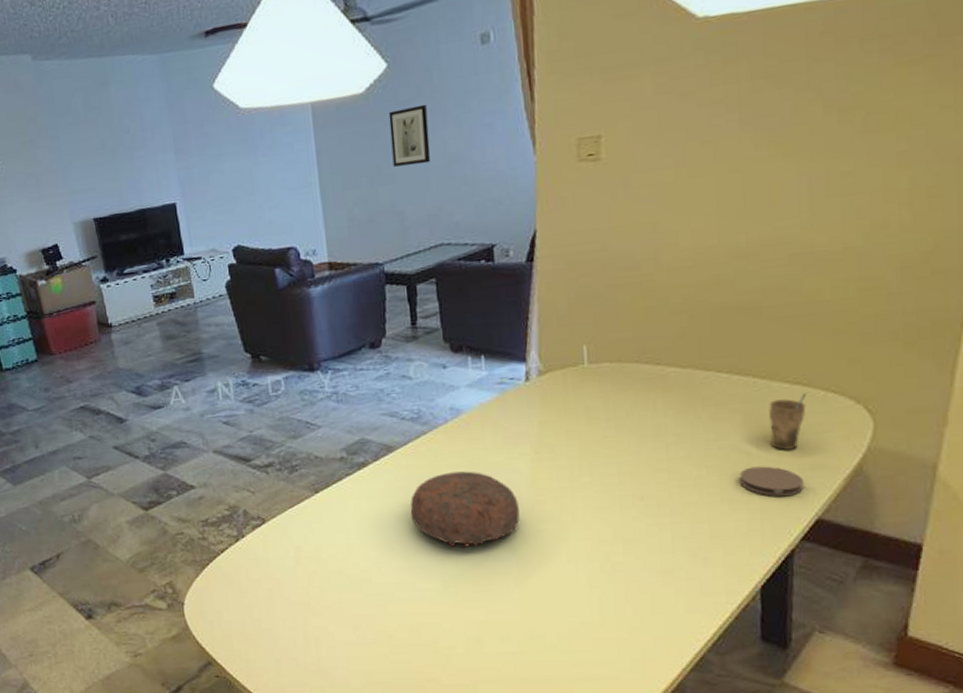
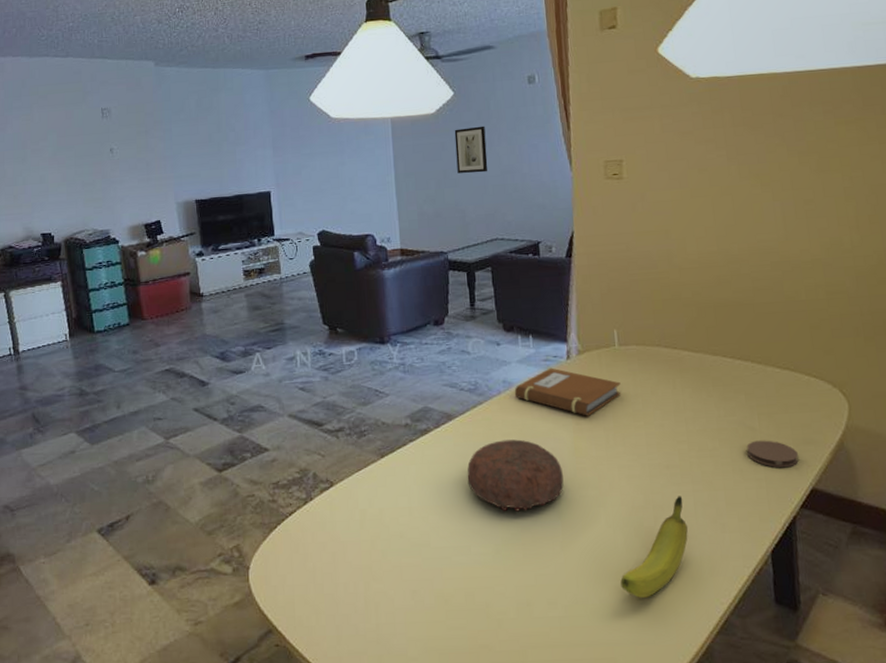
notebook: none [463,391,590,444] -> present [514,367,622,416]
fruit: none [582,529,664,634] -> present [620,496,689,598]
cup: present [769,393,807,450] -> none [766,377,795,426]

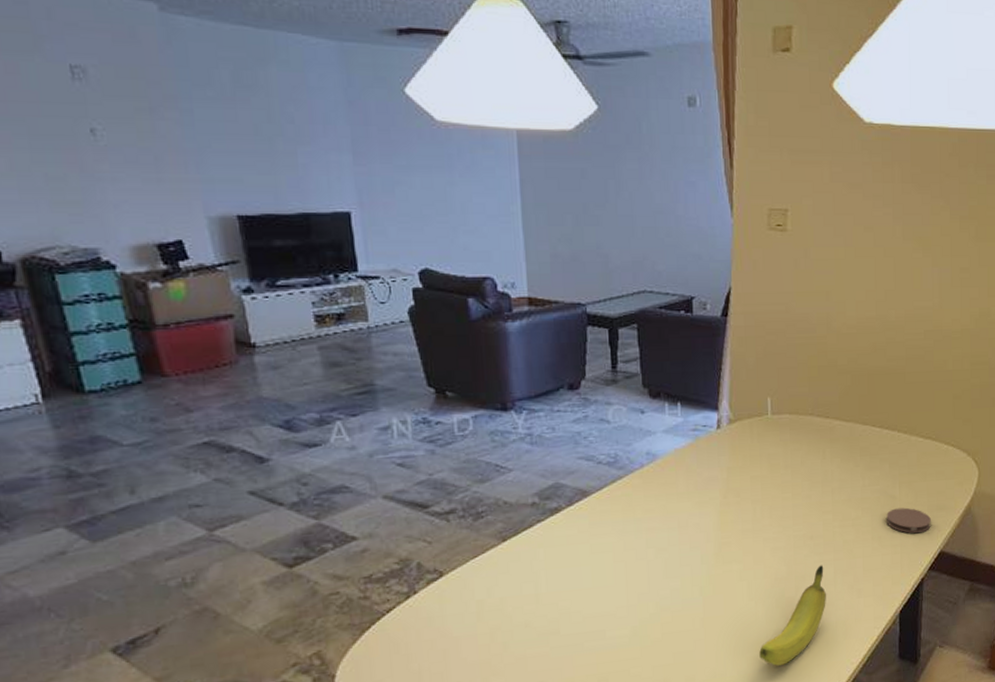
wall art: present [454,125,488,174] -> none [597,152,637,210]
decorative bowl: present [467,439,564,512] -> none [603,515,708,593]
notebook: present [514,367,622,416] -> none [658,438,771,489]

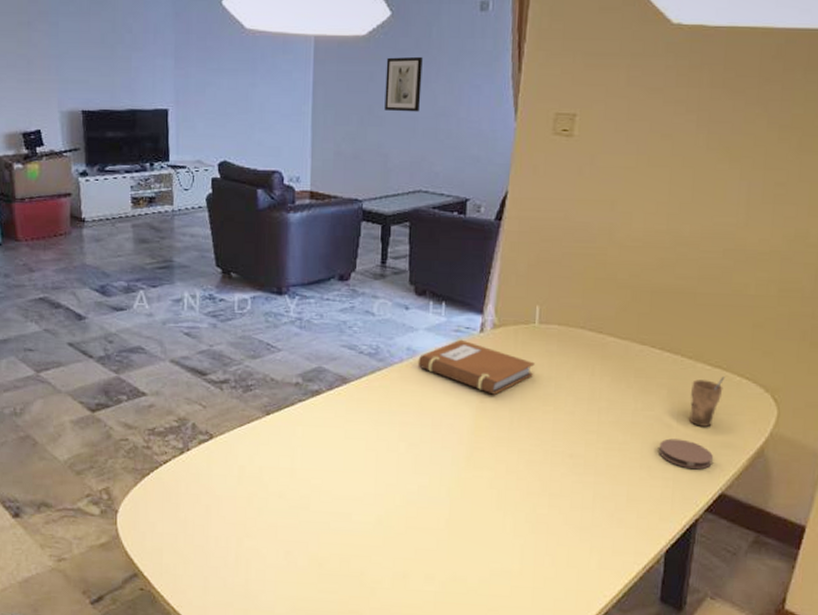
wall art: none [597,152,637,210] -> present [384,56,423,112]
notebook: none [658,438,771,489] -> present [417,339,535,395]
fruit: present [759,565,827,666] -> none [503,486,583,583]
cup: none [909,446,935,494] -> present [689,377,725,427]

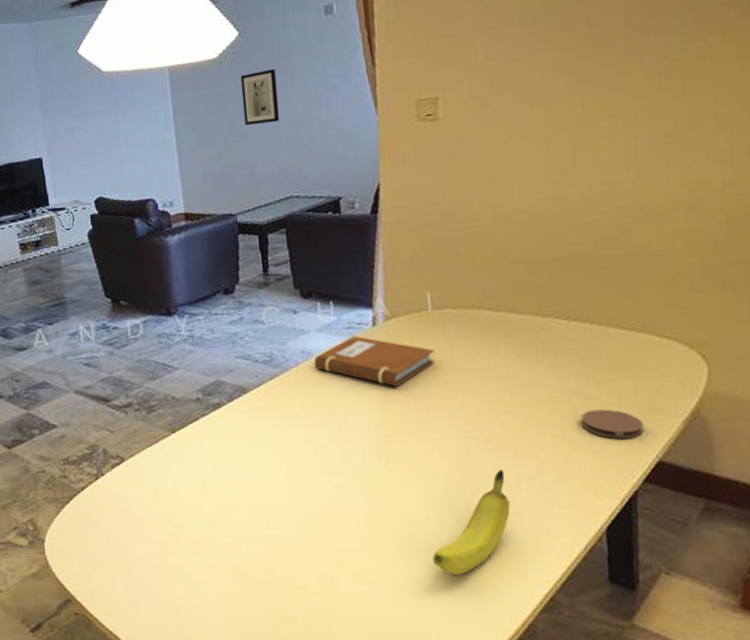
fruit: none [503,486,583,583] -> present [432,470,511,574]
cup: present [689,377,725,427] -> none [606,339,643,394]

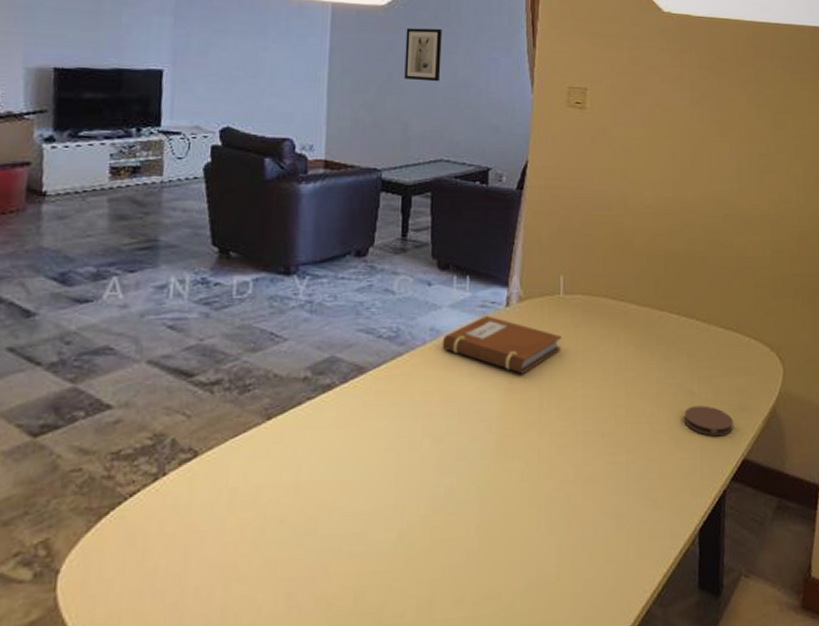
fruit: present [432,470,511,574] -> none [540,468,618,589]

